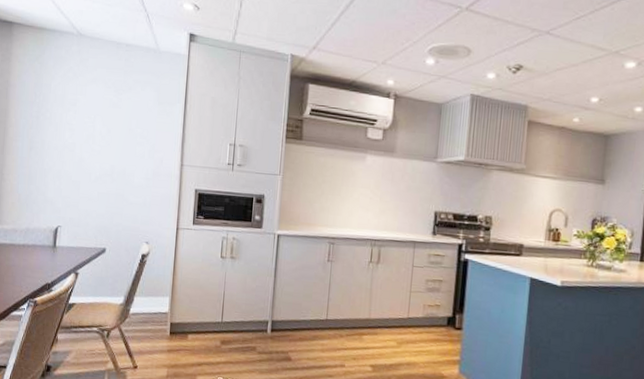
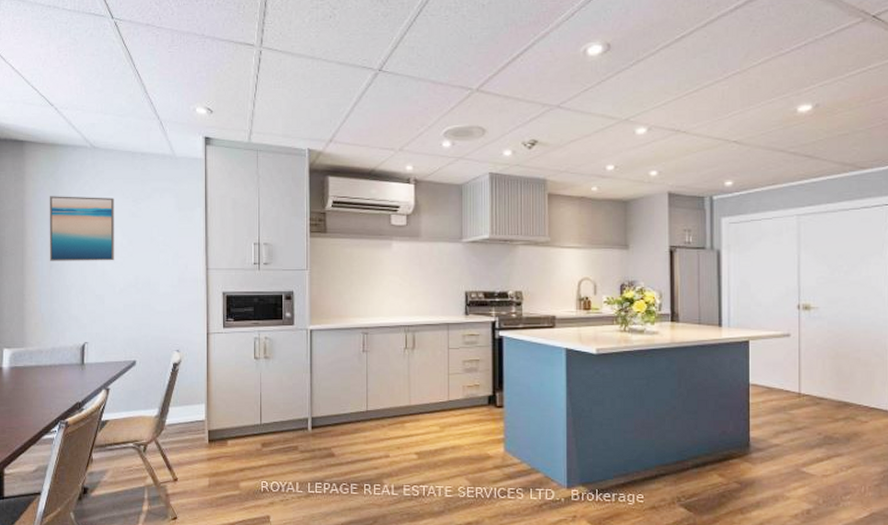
wall art: none [29,79,97,149] -> present [49,196,115,261]

